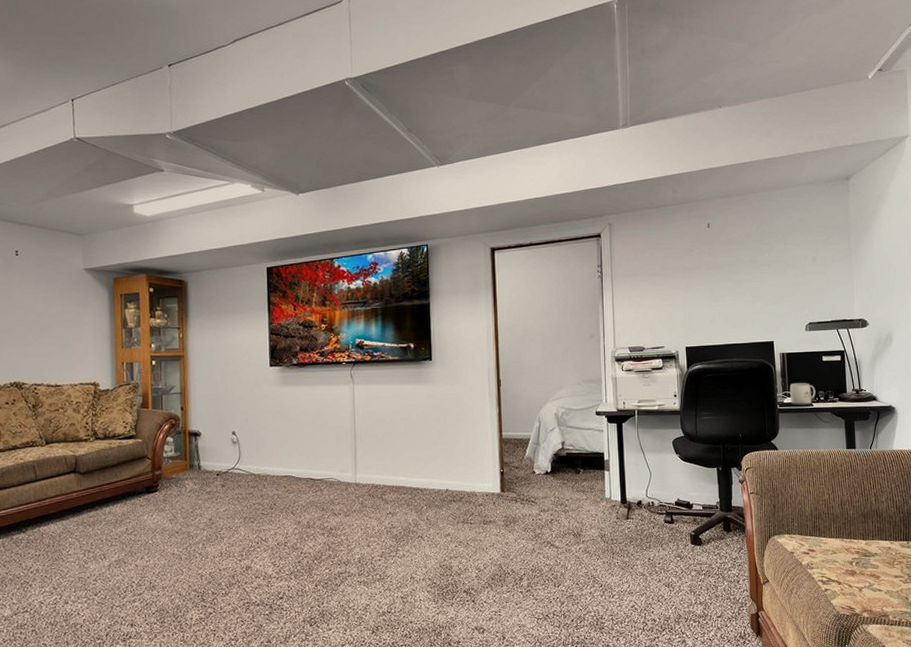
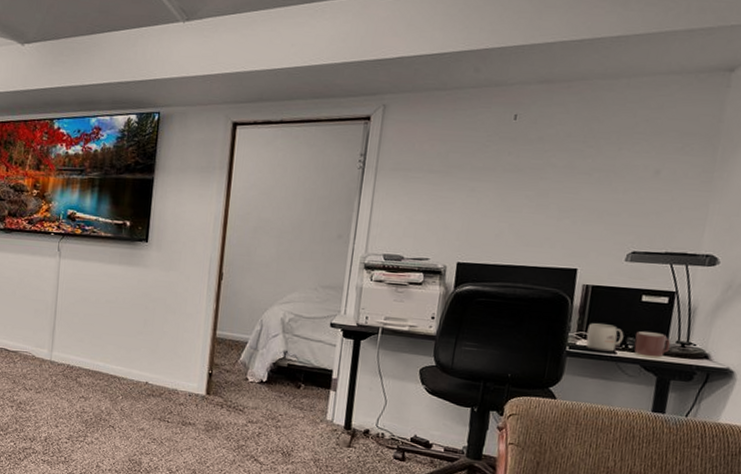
mug: none [823,384,849,406] -> present [633,330,671,359]

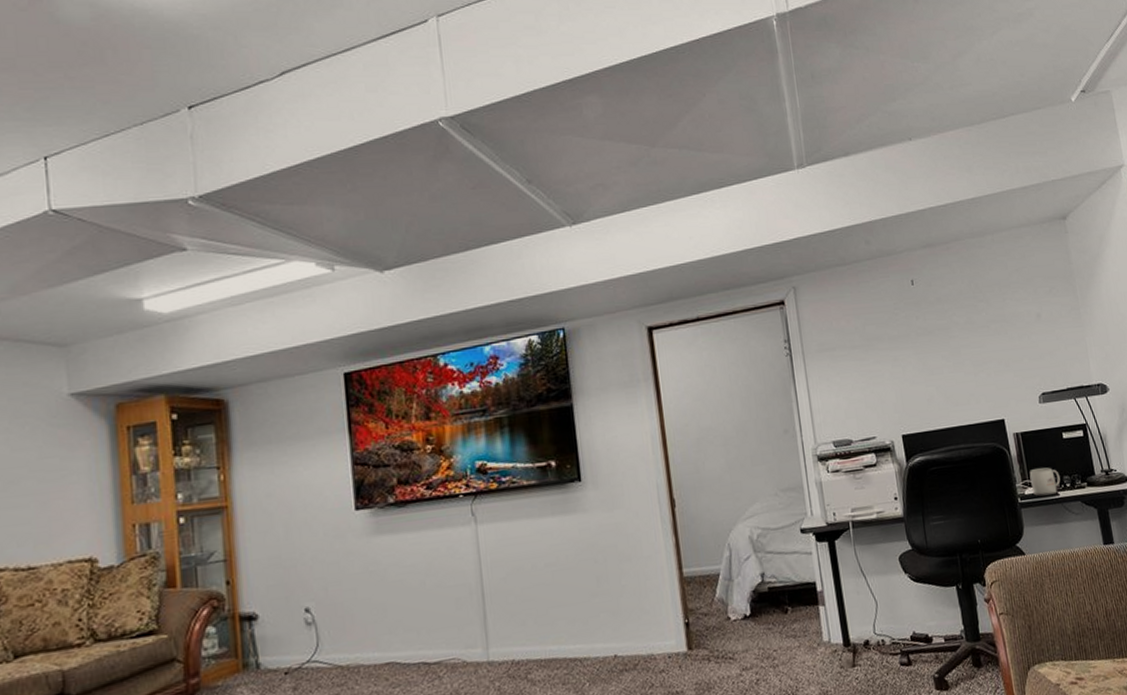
mug: present [633,330,671,359] -> none [1067,466,1099,493]

